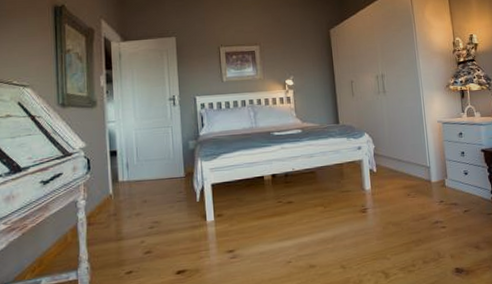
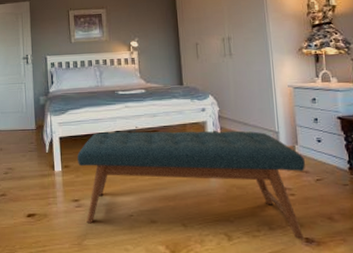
bench: none [231,167,455,275] -> present [77,130,306,240]

